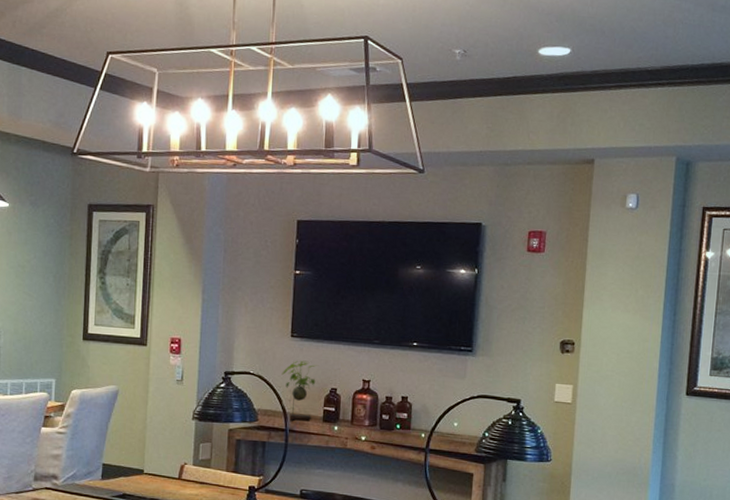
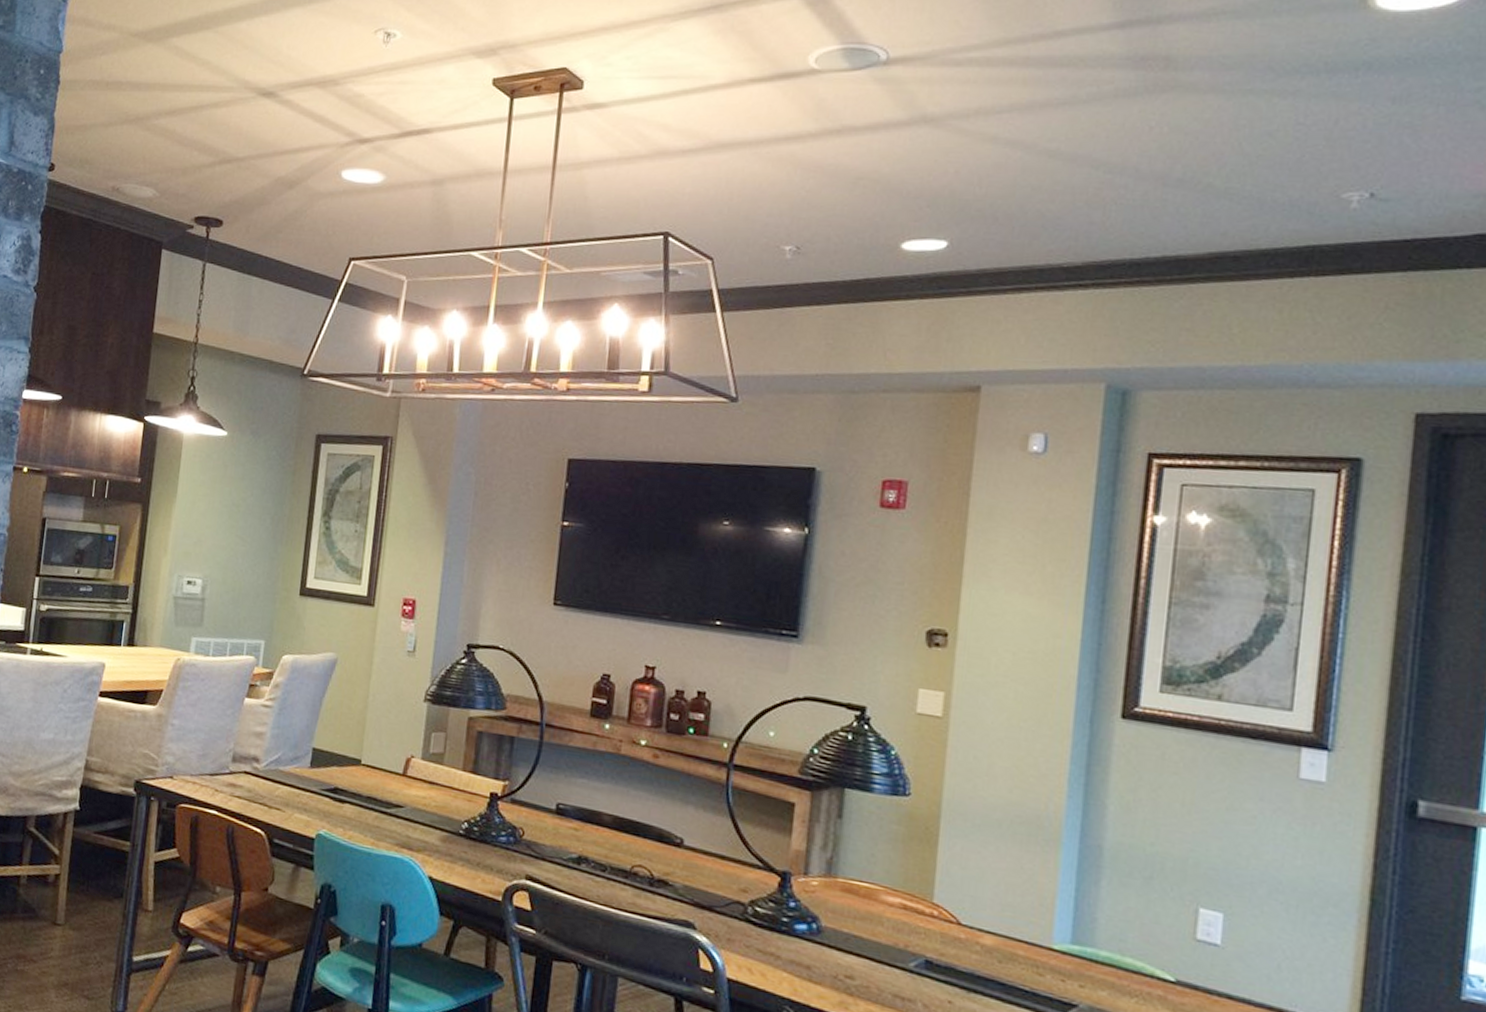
plant: present [281,360,319,422] -> none [539,635,588,715]

